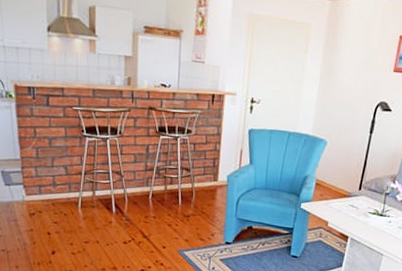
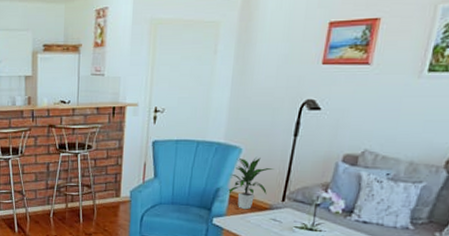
indoor plant: none [314,149,354,197] -> present [227,156,275,210]

